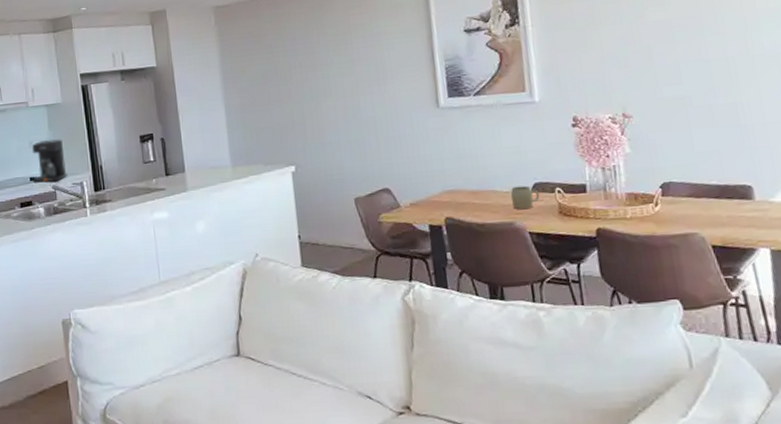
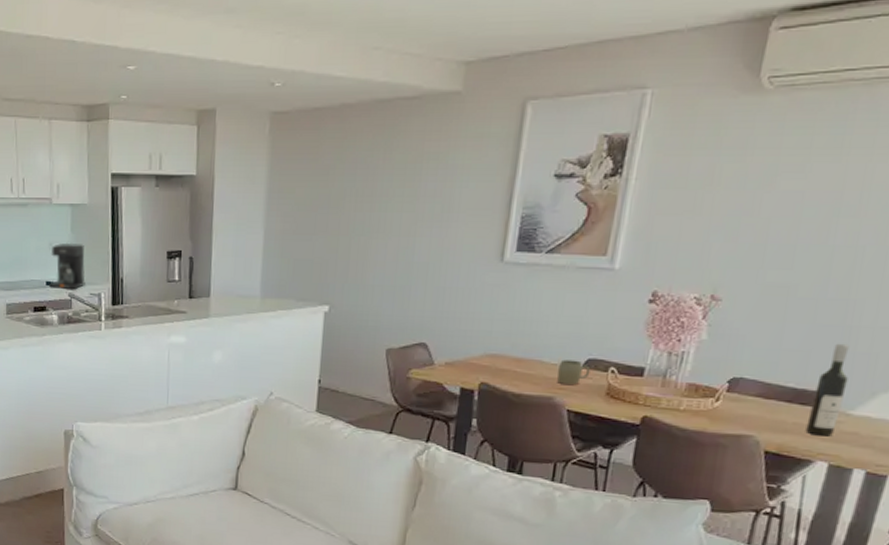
bottle: none [734,140,765,225] -> present [805,343,850,437]

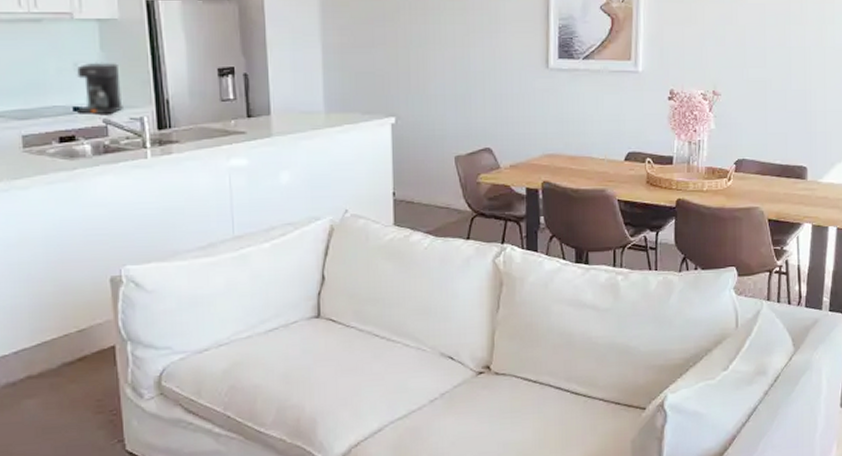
mug: present [557,359,591,386] -> none [605,154,632,178]
bottle: present [805,343,850,437] -> none [793,125,815,202]

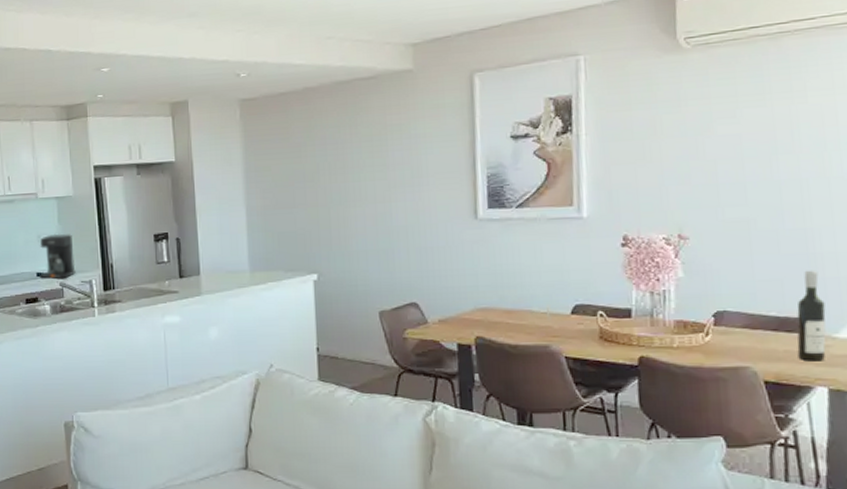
bottle: none [793,125,815,202] -> present [796,270,826,362]

